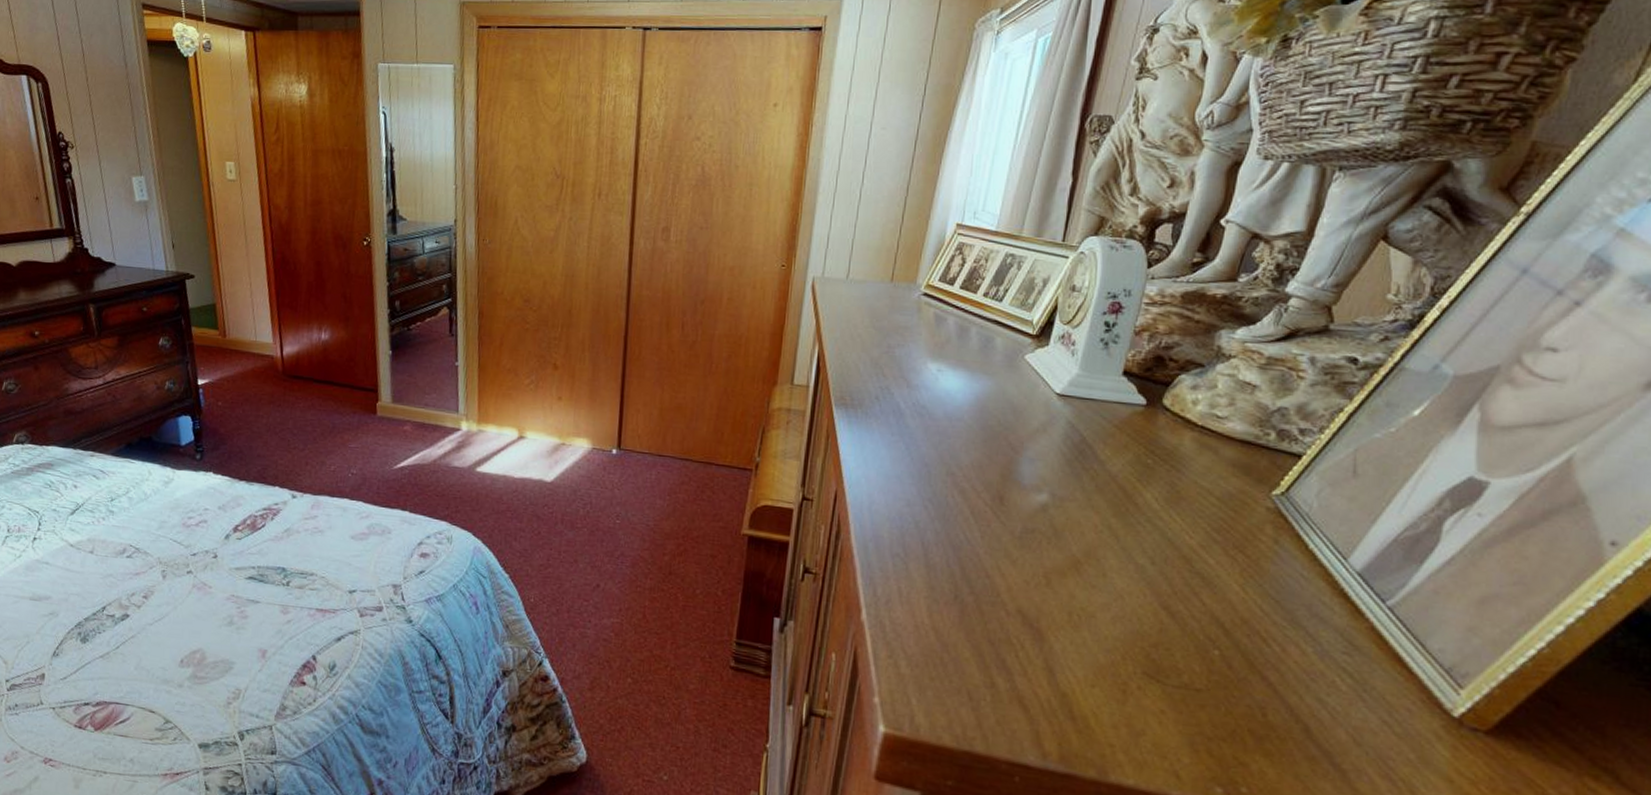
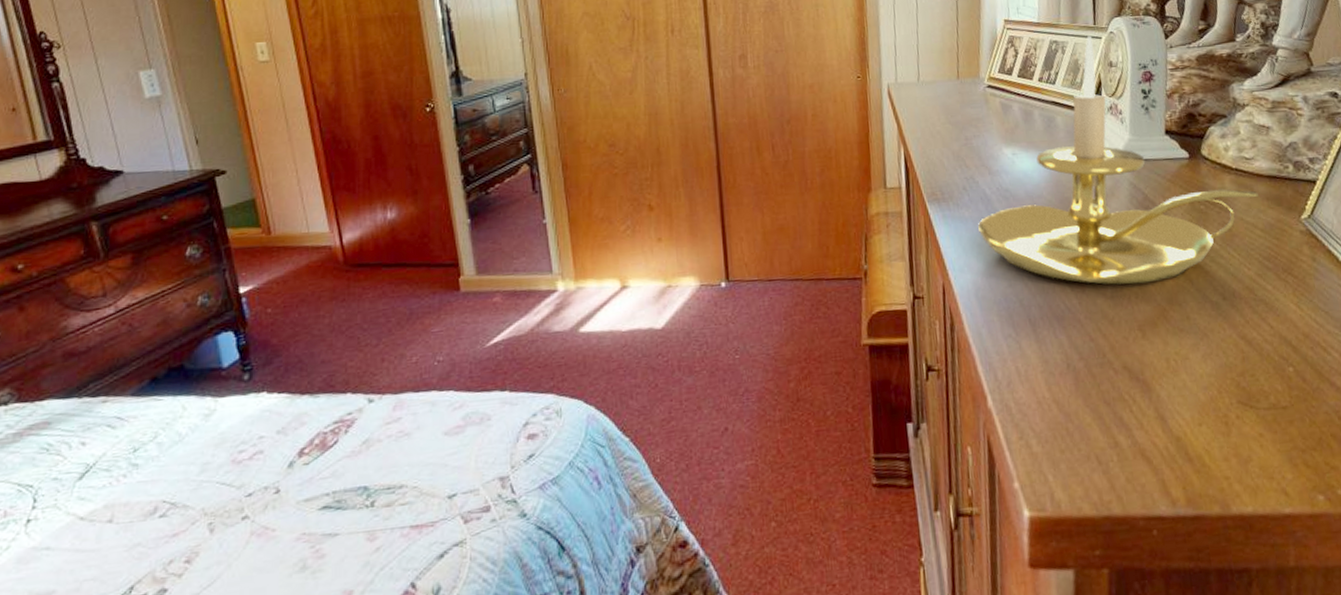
candle holder: none [884,253,1223,531] -> present [978,35,1258,285]

